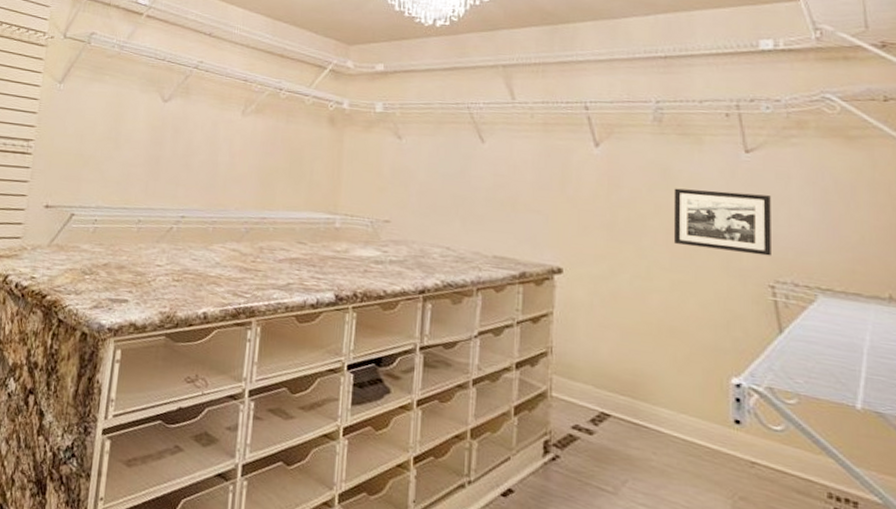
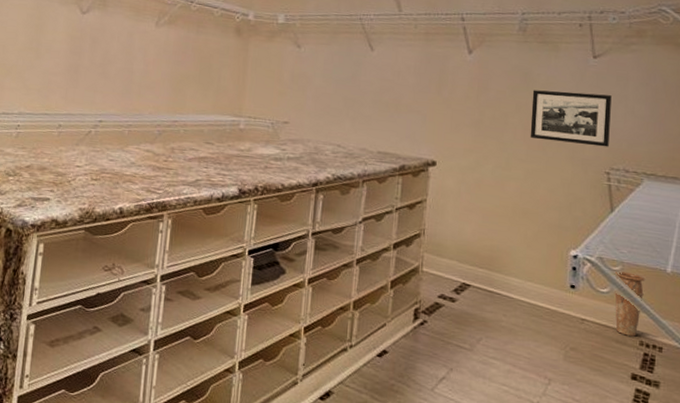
vase: none [789,405,830,487] -> present [614,271,646,337]

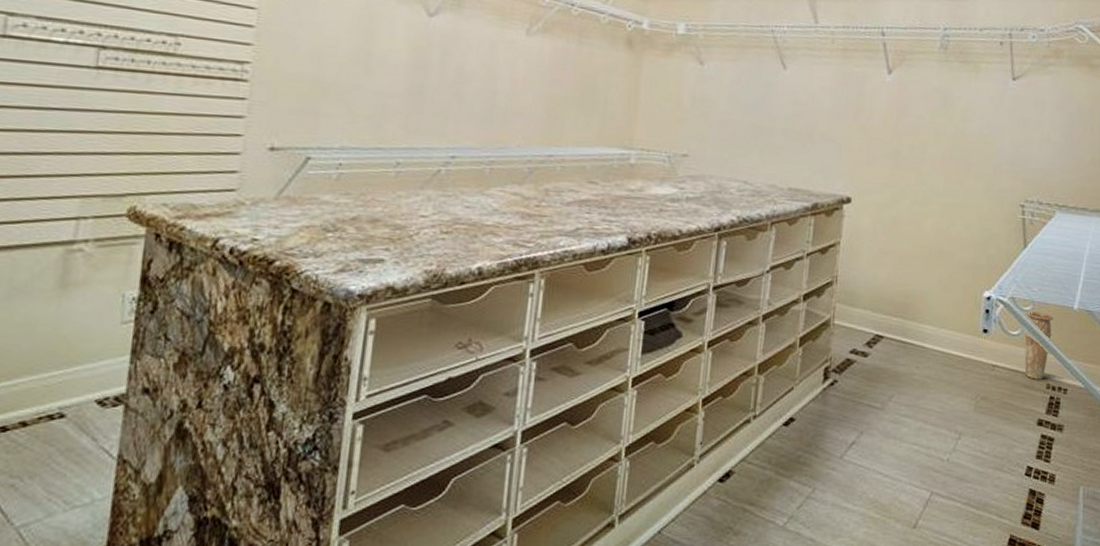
picture frame: present [530,90,612,147] -> none [948,115,1029,178]

